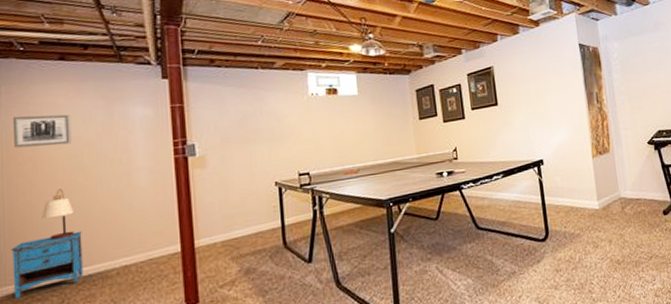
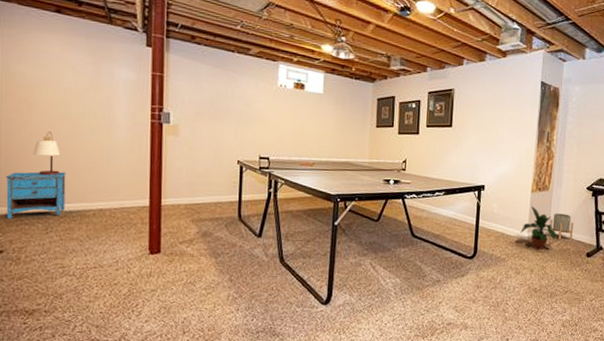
wall art: present [12,114,72,148] -> none [12,58,63,93]
potted plant: none [589,171,628,218] -> present [520,206,556,250]
planter: none [618,173,645,203] -> present [548,213,574,241]

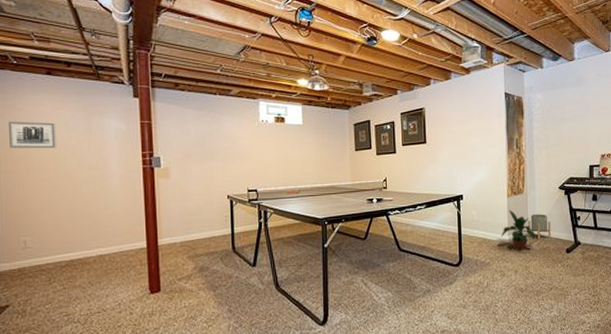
nightstand: present [5,171,66,220] -> none [7,223,66,275]
wall art: none [12,58,63,93] -> present [8,121,57,149]
lamp: present [33,131,61,176] -> none [32,186,59,229]

